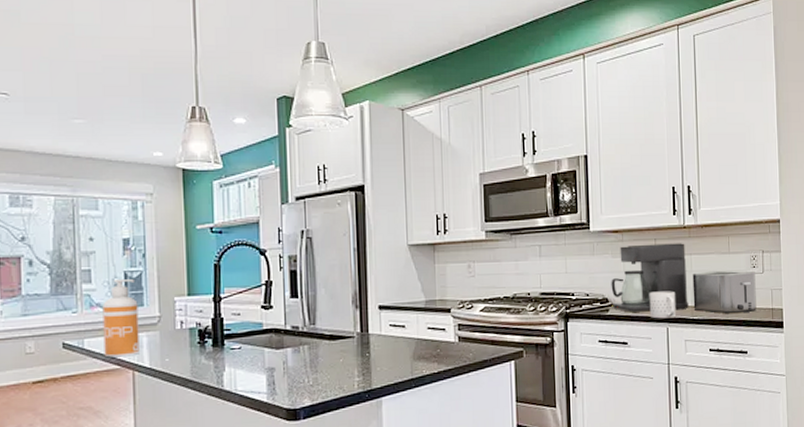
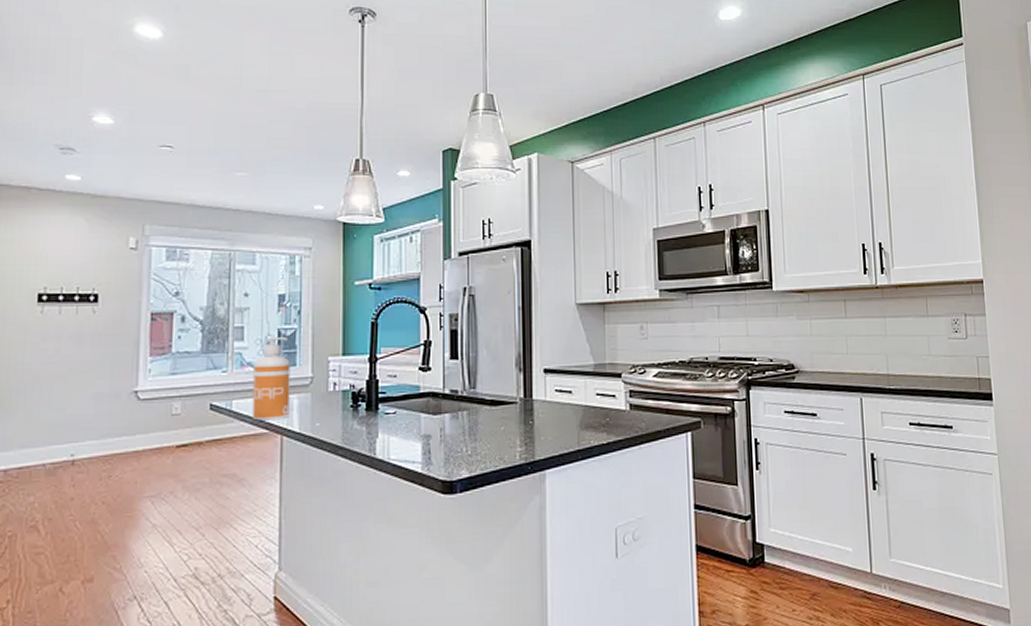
coffee maker: present [611,243,689,314] -> none [797,304,884,382]
mug: present [649,291,677,319] -> none [839,357,871,388]
toaster: present [692,271,757,314] -> none [887,336,961,384]

